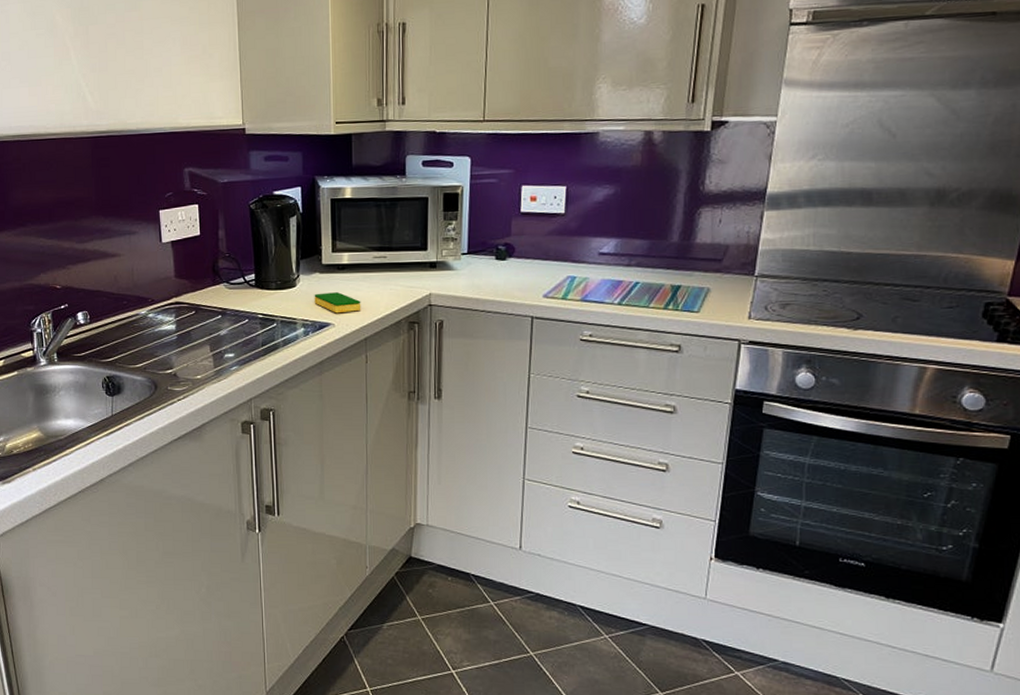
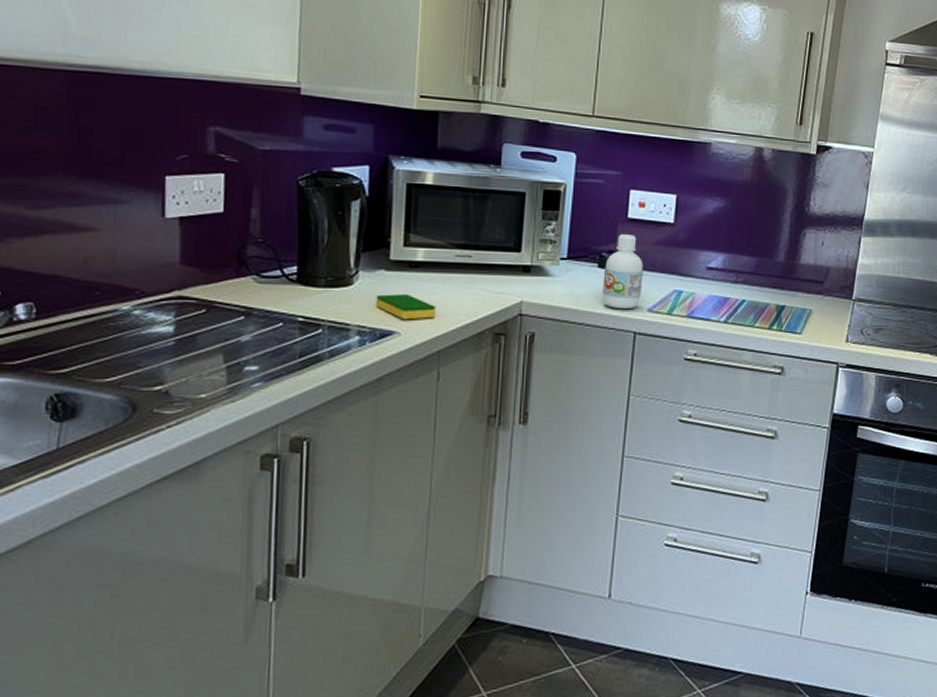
bottle: none [500,226,538,297] -> present [602,233,644,310]

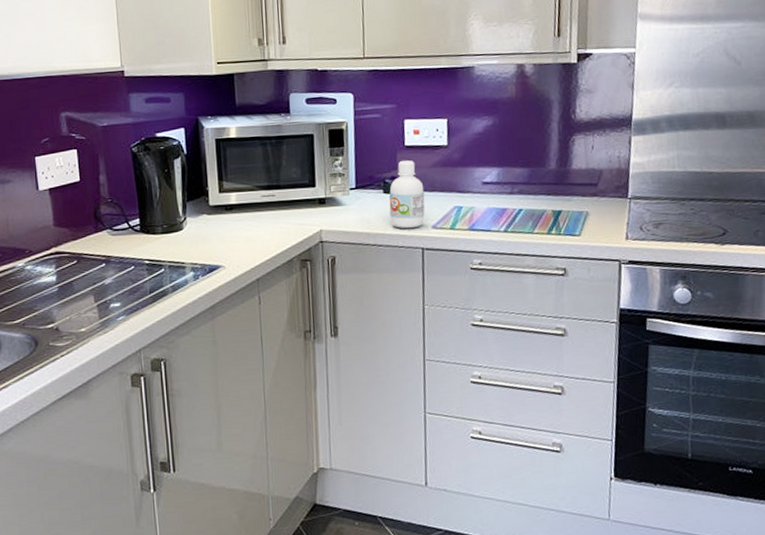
dish sponge: present [375,294,437,320] -> none [202,233,252,255]

